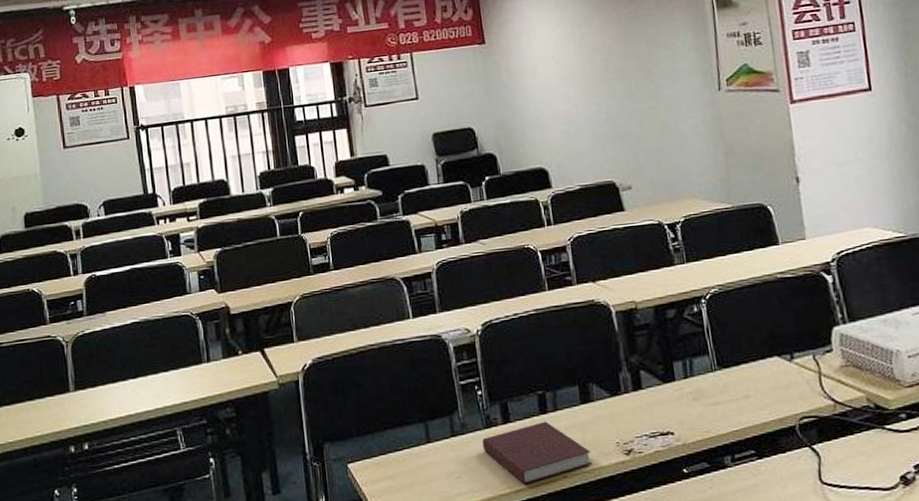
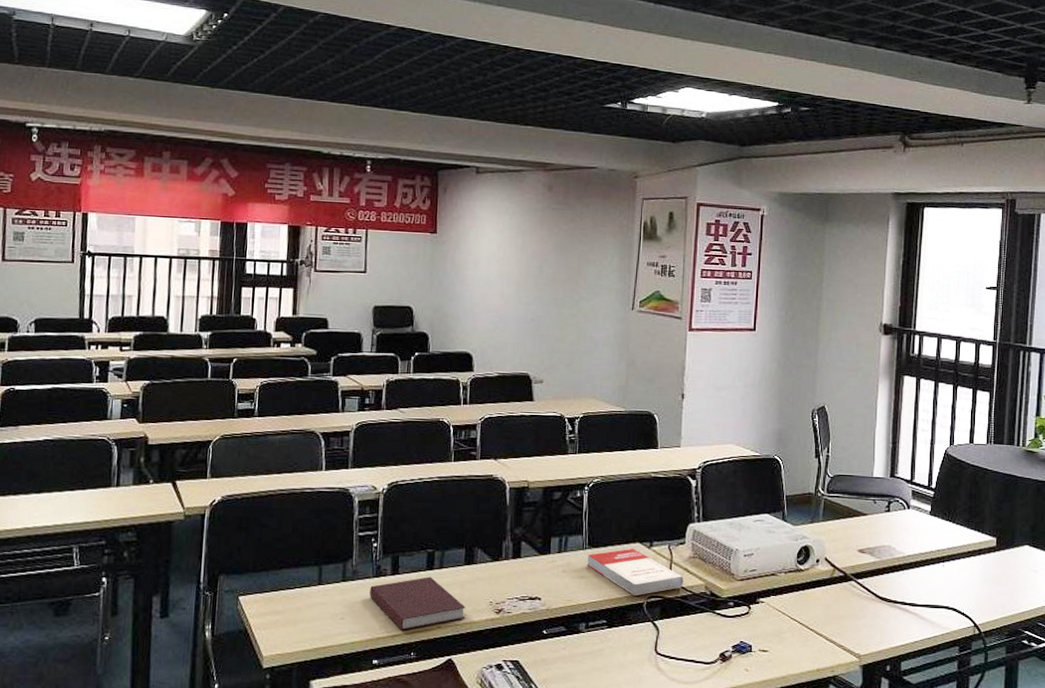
book: none [719,363,840,419] -> present [587,548,684,596]

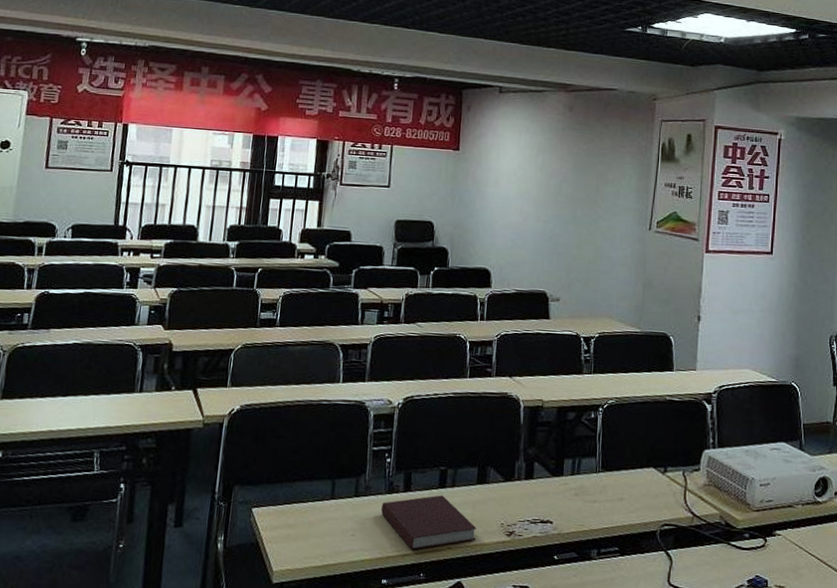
book: present [587,548,684,596] -> none [599,472,698,524]

